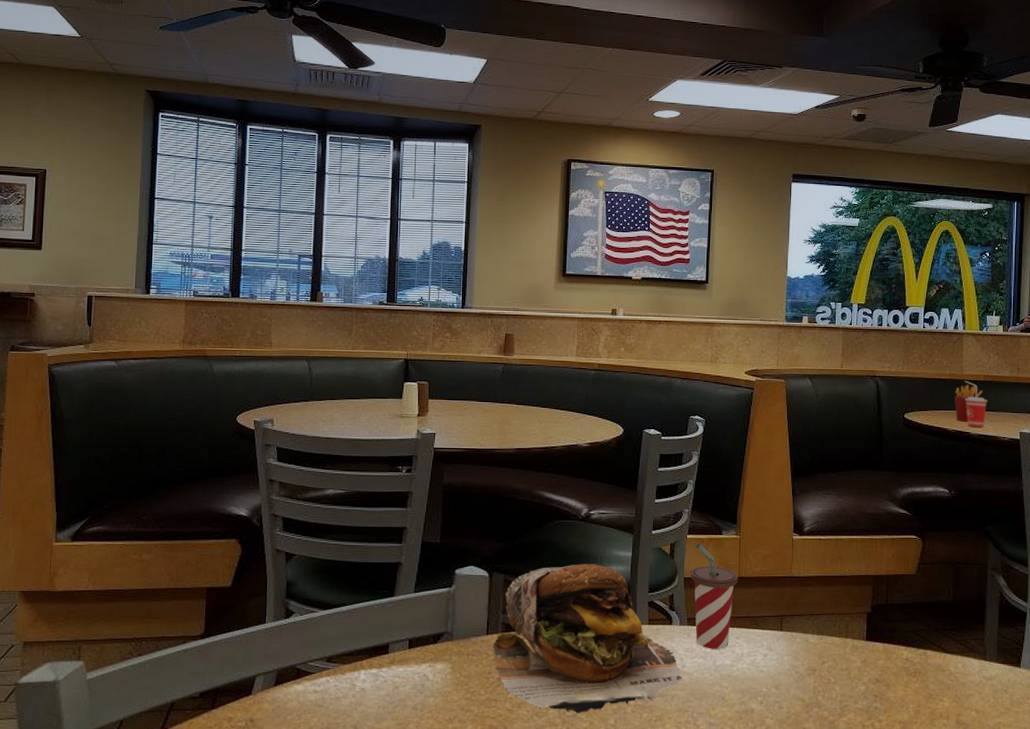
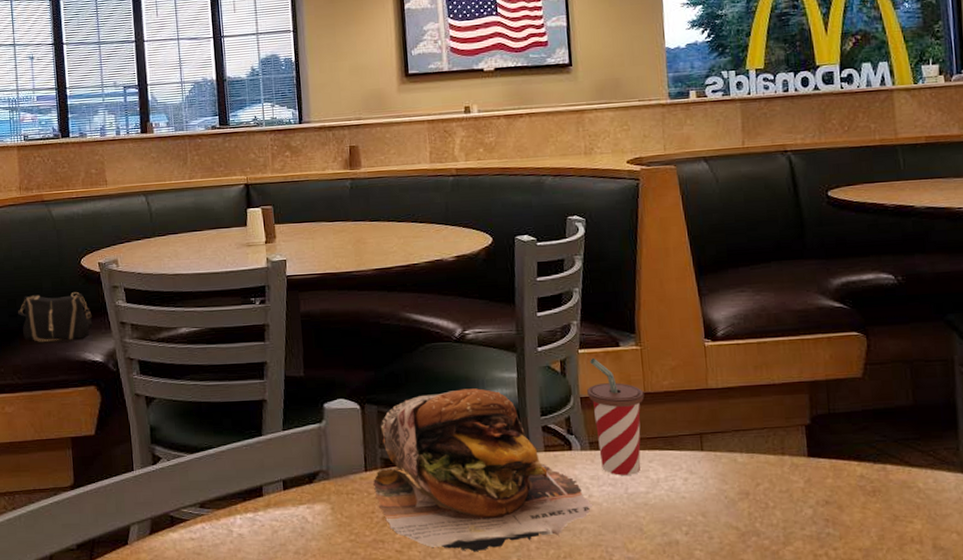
handbag: none [166,446,242,496] -> present [17,292,93,343]
french fries: present [954,384,983,422] -> none [889,149,926,194]
beverage cup: present [965,380,988,428] -> none [901,144,934,200]

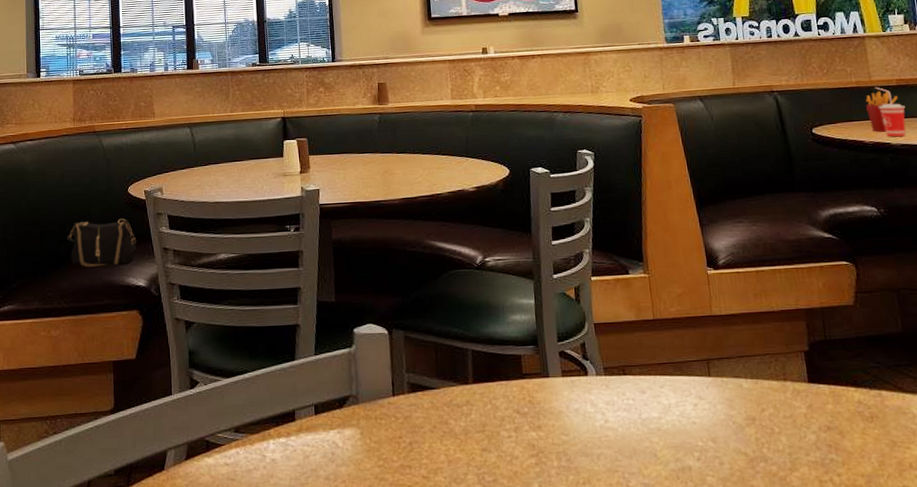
burger: present [372,388,593,551] -> none [400,314,609,477]
beverage cup: present [587,357,645,475] -> none [600,284,654,401]
french fries: none [889,149,926,194] -> present [865,91,898,132]
beverage cup: none [901,144,934,200] -> present [875,86,906,137]

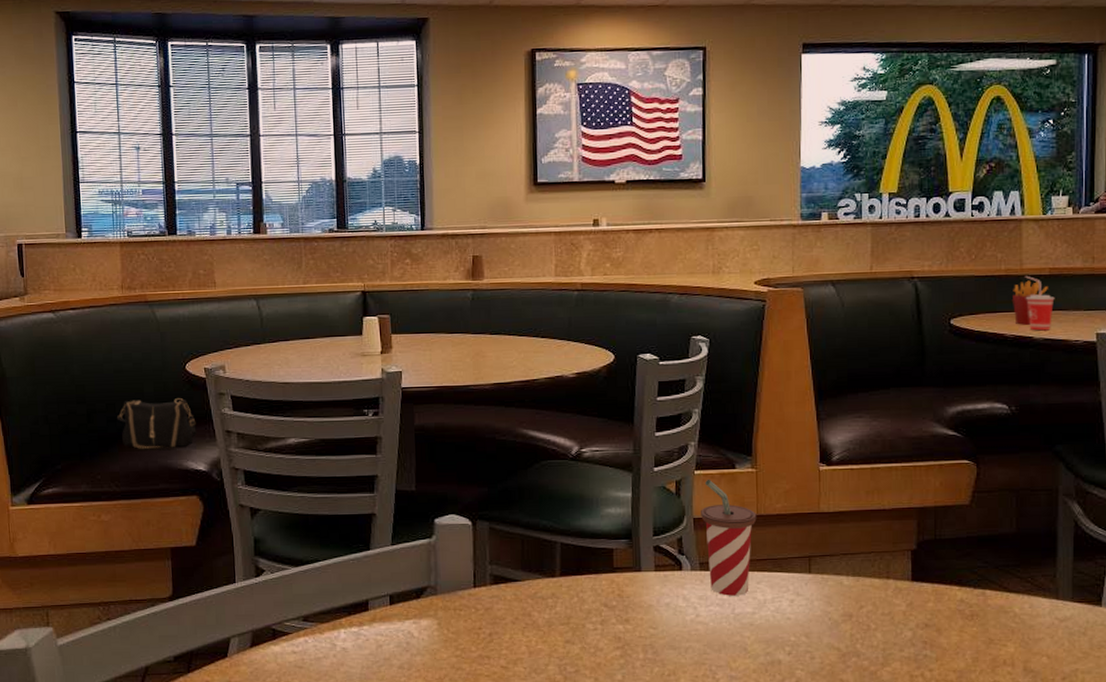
beverage cup: none [600,284,654,401] -> present [701,479,757,596]

